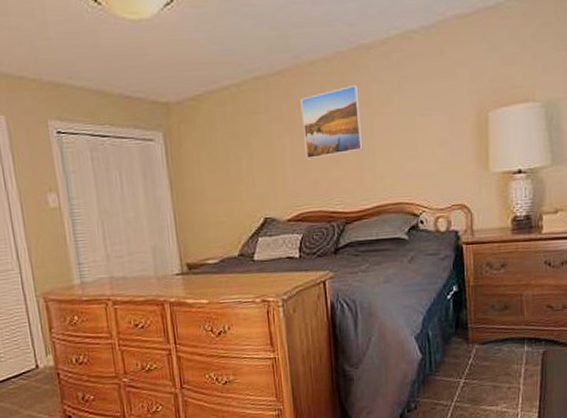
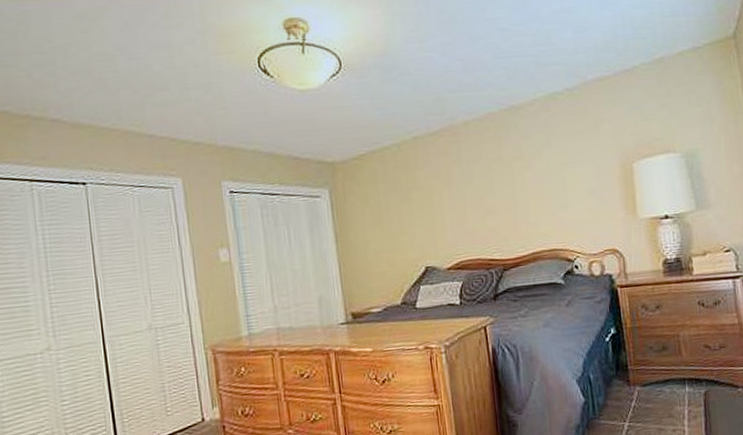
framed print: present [300,84,363,160] -> none [457,141,517,211]

